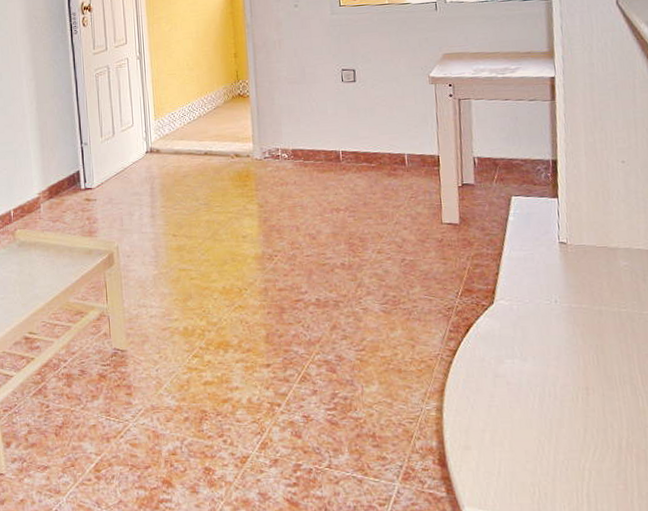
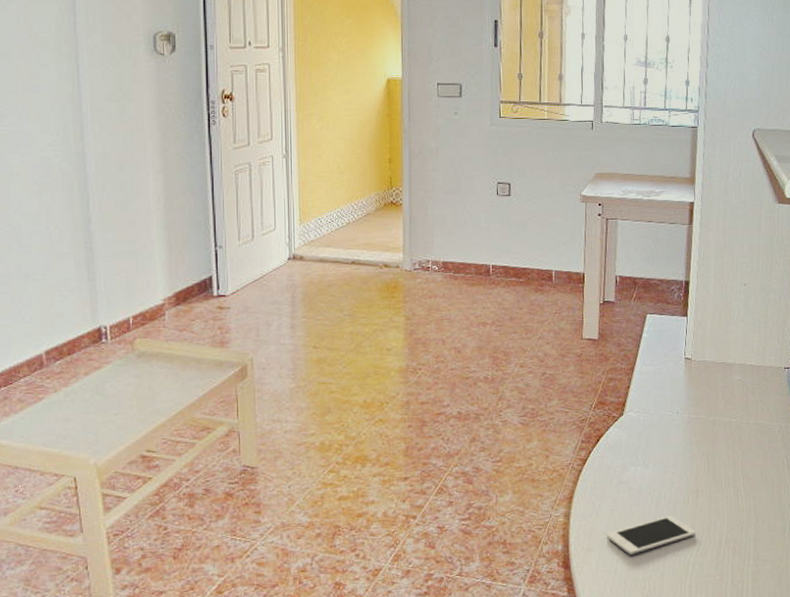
cell phone: none [485,414,589,455] -> present [607,515,695,555]

